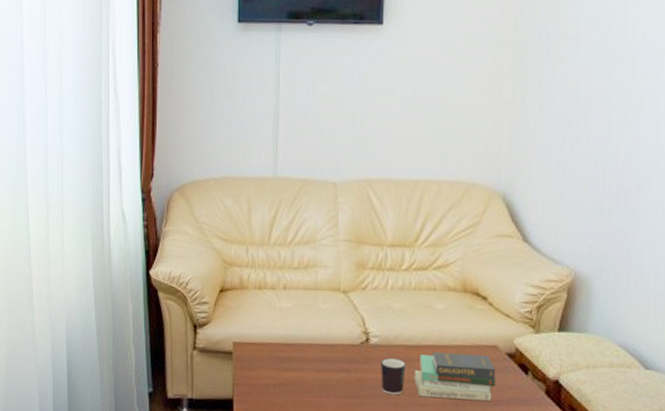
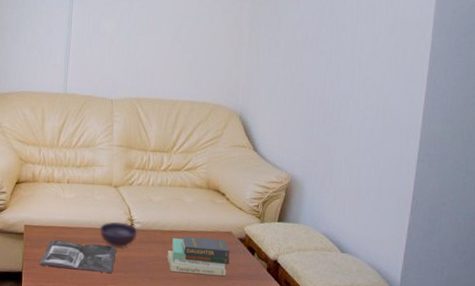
magazine: none [253,359,350,399] -> present [39,240,117,273]
bowl: none [327,335,375,368] -> present [99,221,138,248]
mug: present [381,358,406,396] -> none [141,240,162,271]

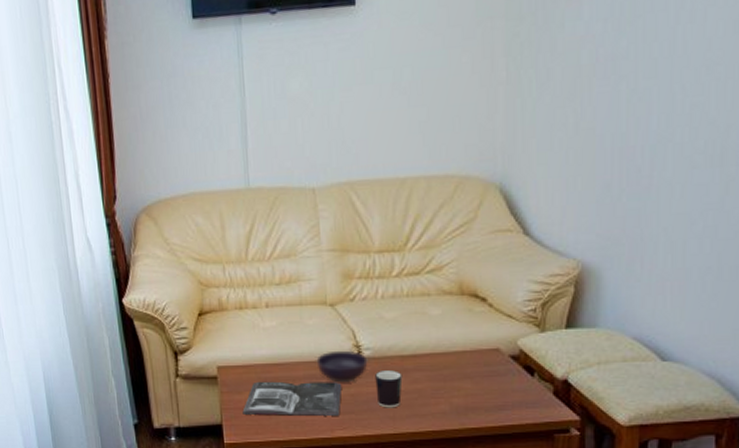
mug: none [141,240,162,271] -> present [375,370,403,408]
books: present [167,236,230,276] -> none [411,360,499,408]

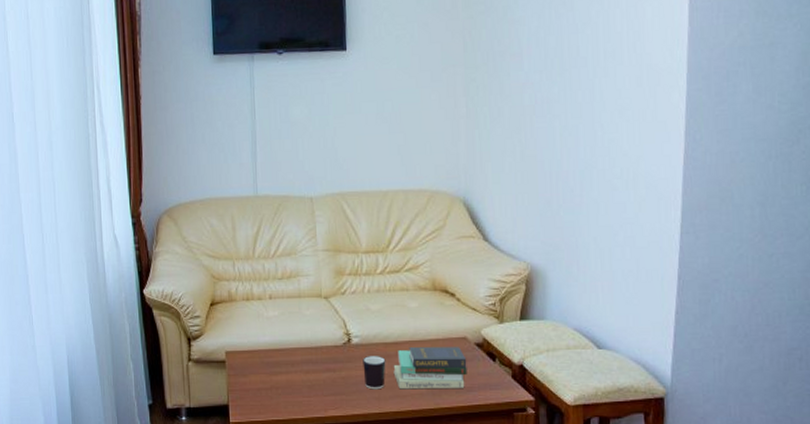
magazine: present [242,381,342,416] -> none [247,365,335,397]
bowl: present [316,350,368,383] -> none [312,337,357,367]
books: none [411,360,499,408] -> present [393,347,467,390]

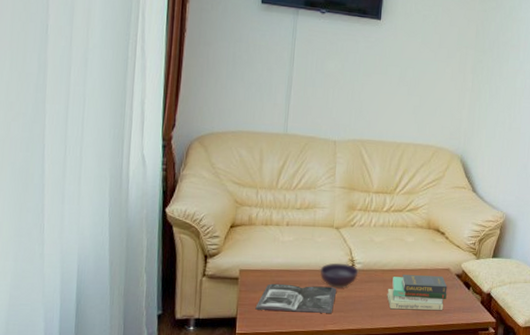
magazine: none [247,365,335,397] -> present [255,283,337,313]
bowl: none [312,337,357,367] -> present [319,263,359,288]
mug: present [363,356,386,390] -> none [361,280,382,309]

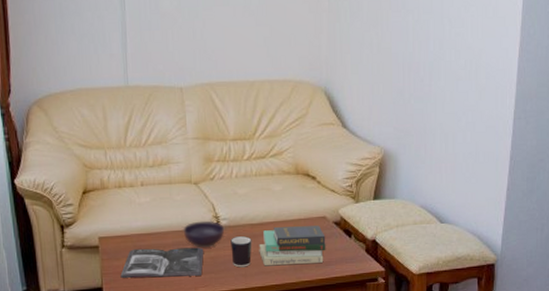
mug: none [361,280,382,309] -> present [230,236,252,268]

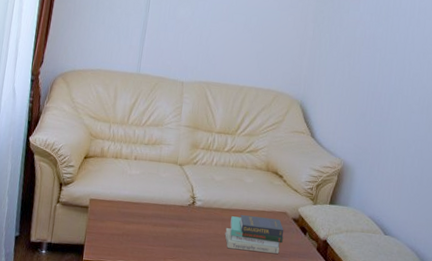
magazine: present [120,247,204,278] -> none [101,214,178,248]
bowl: present [183,220,225,248] -> none [162,198,199,224]
mug: present [230,236,252,268] -> none [200,217,221,247]

